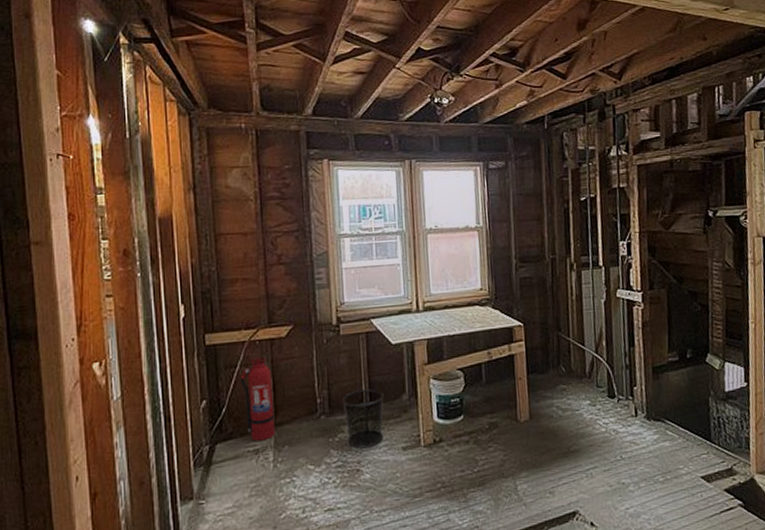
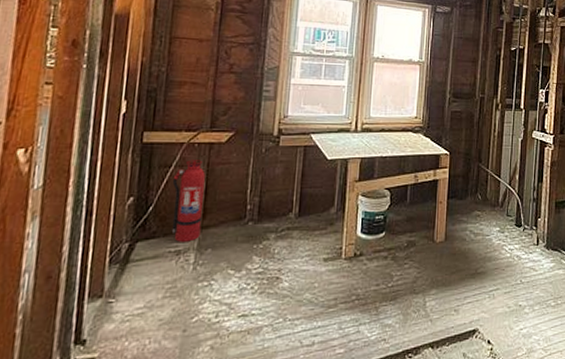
waste bin: present [342,388,384,449] -> none [271,200,313,257]

